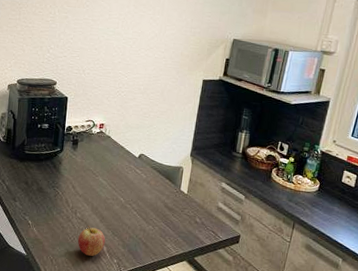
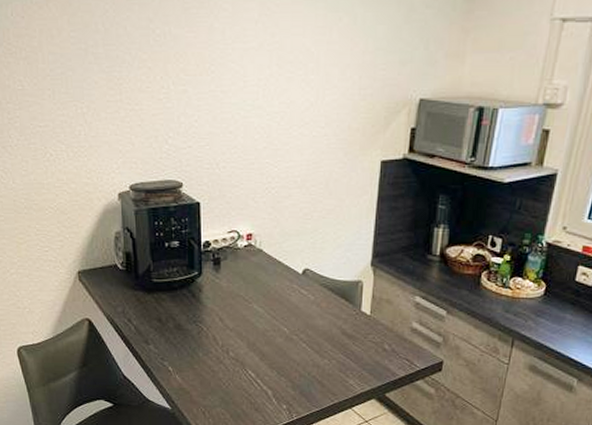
fruit: present [77,225,106,256] -> none [233,365,270,403]

